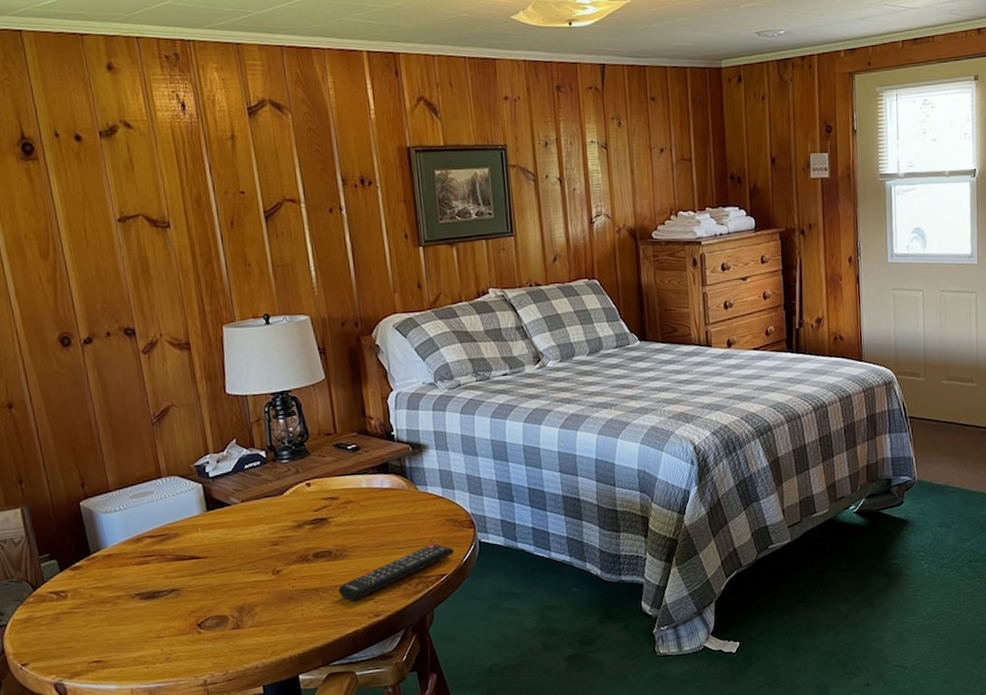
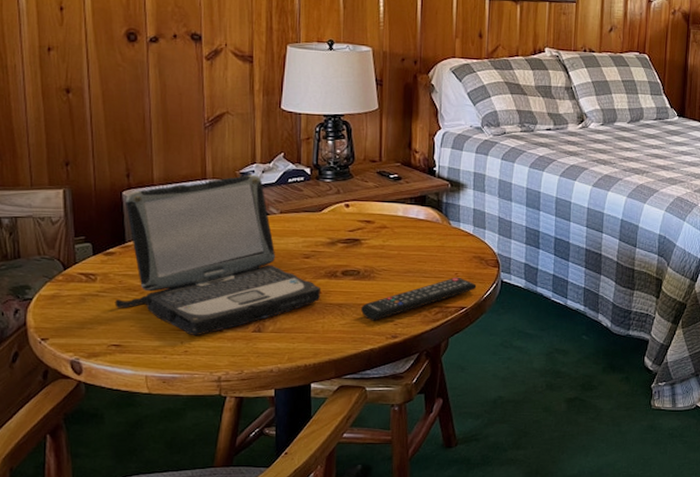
laptop: none [83,465,295,641] -> present [115,174,320,335]

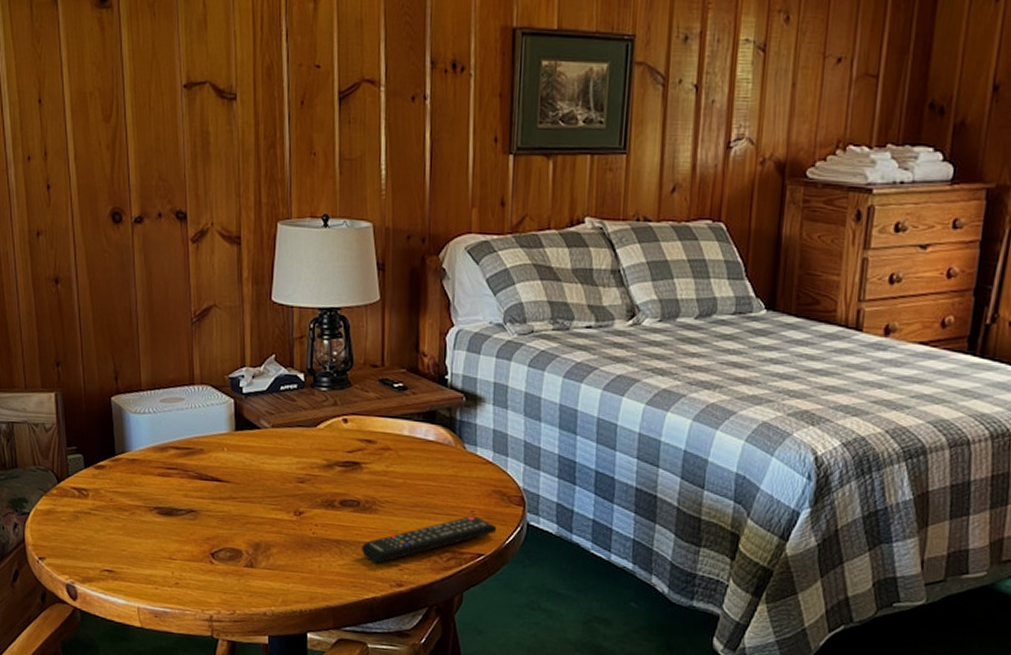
laptop: present [115,174,320,335] -> none [106,379,316,566]

